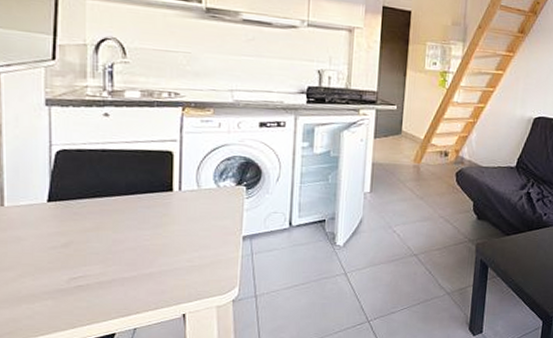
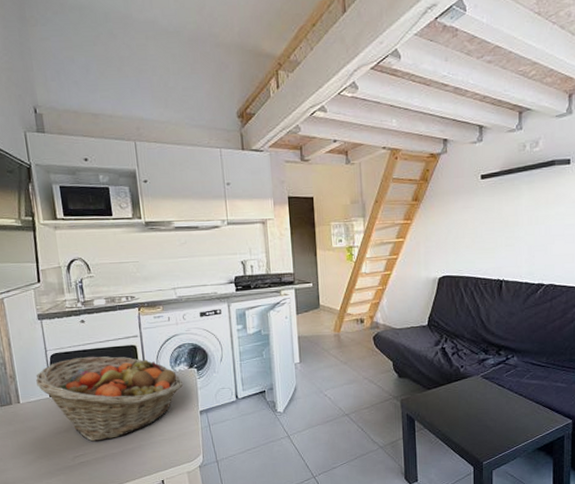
fruit basket: none [31,157,226,262] -> present [36,356,183,442]

